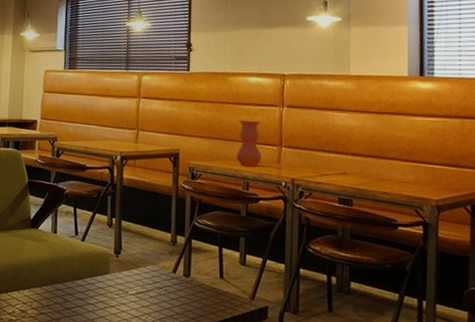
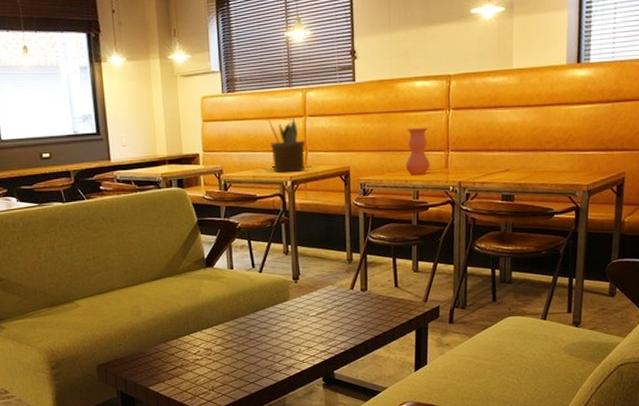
planter: none [103,96,138,149] -> present [268,117,306,174]

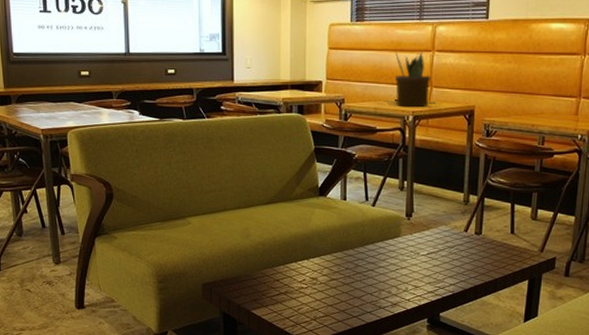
vase: present [405,128,430,176] -> none [533,72,560,121]

